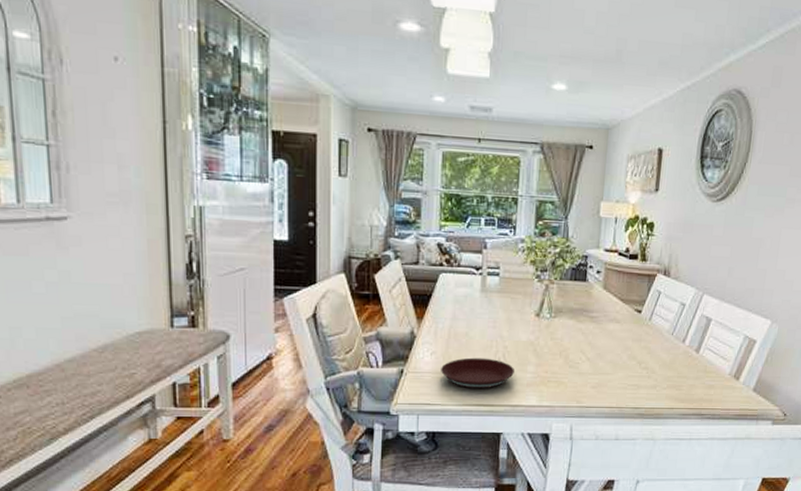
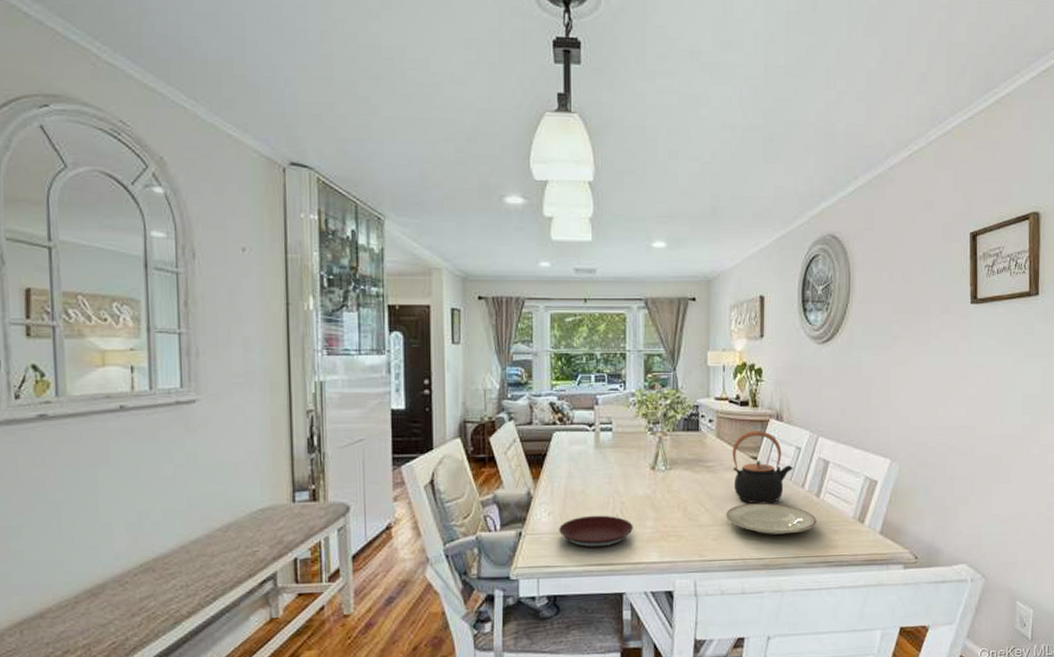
plate: none [606,355,694,386] -> present [725,503,817,535]
teapot: none [616,284,677,357] -> present [732,431,794,505]

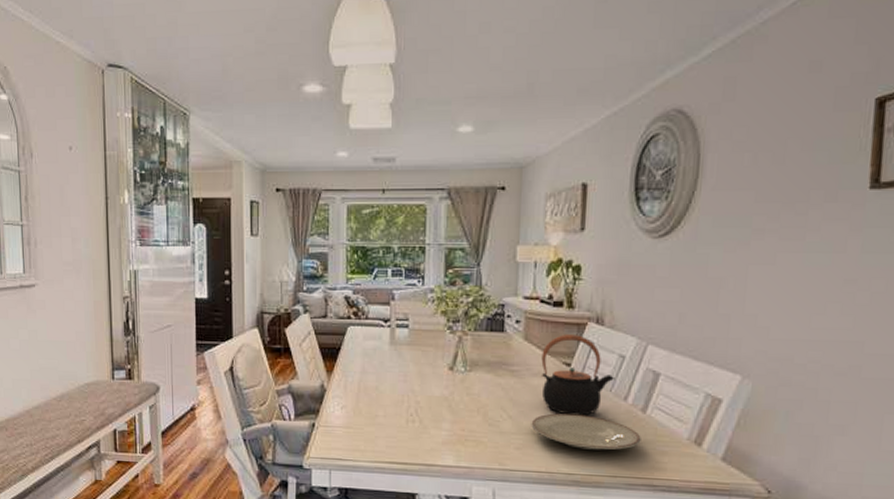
plate: present [559,515,633,548] -> none [352,412,428,446]

